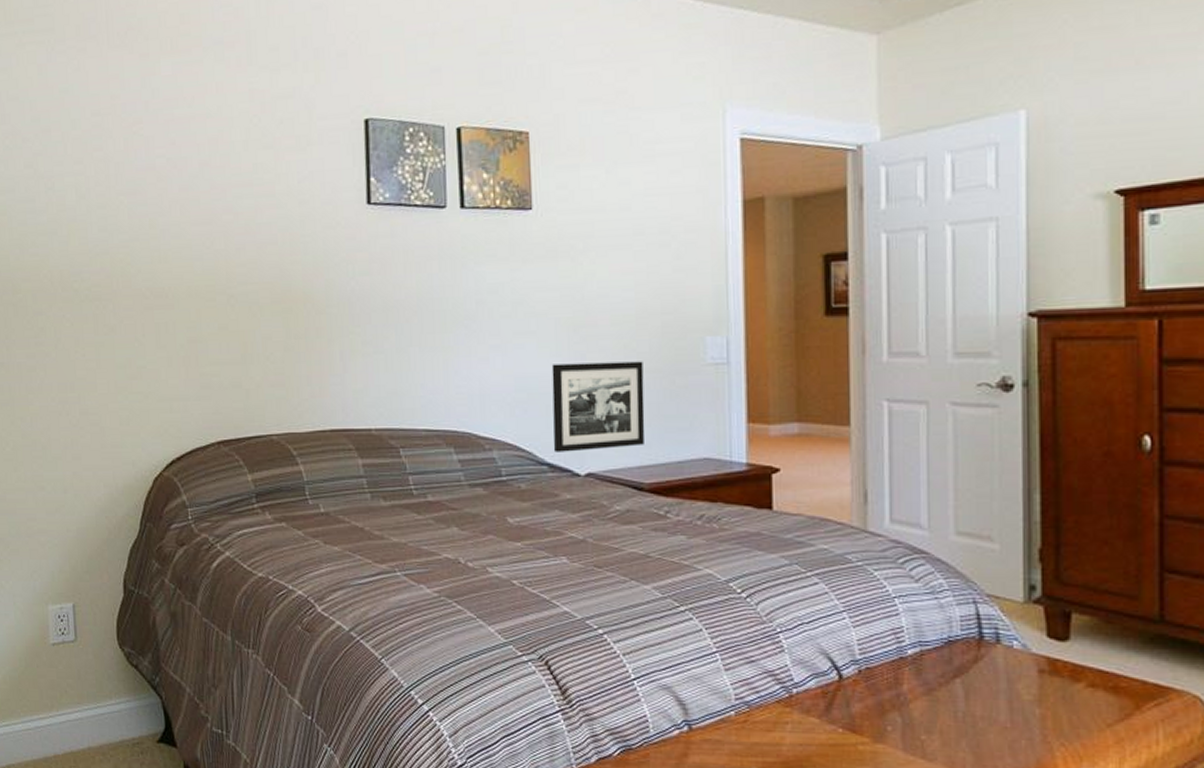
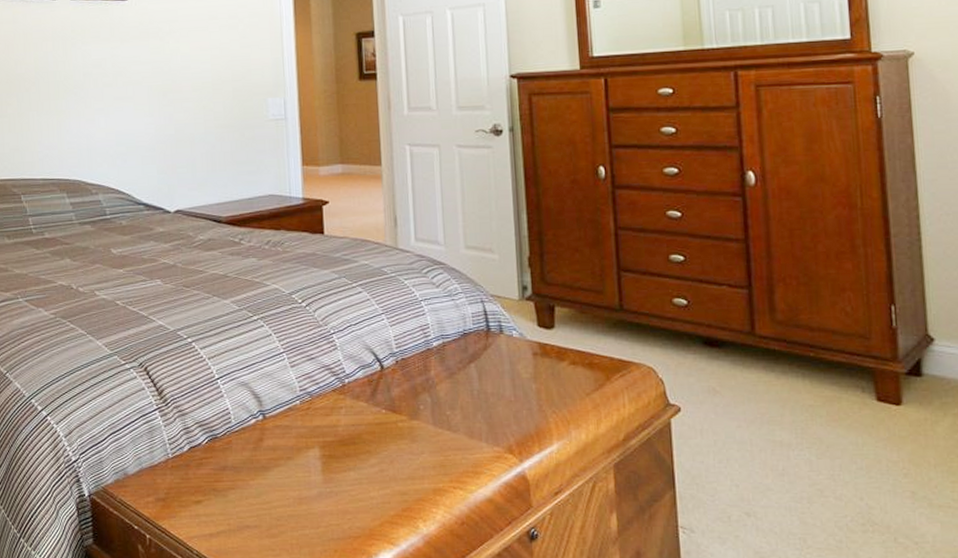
picture frame: present [551,361,645,452] -> none [146,119,222,194]

